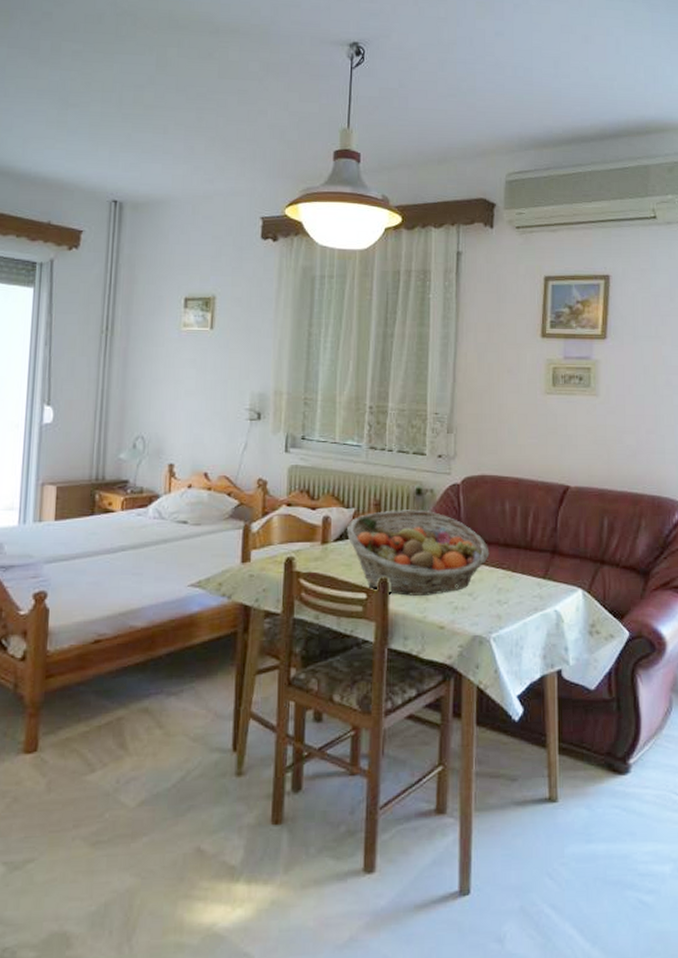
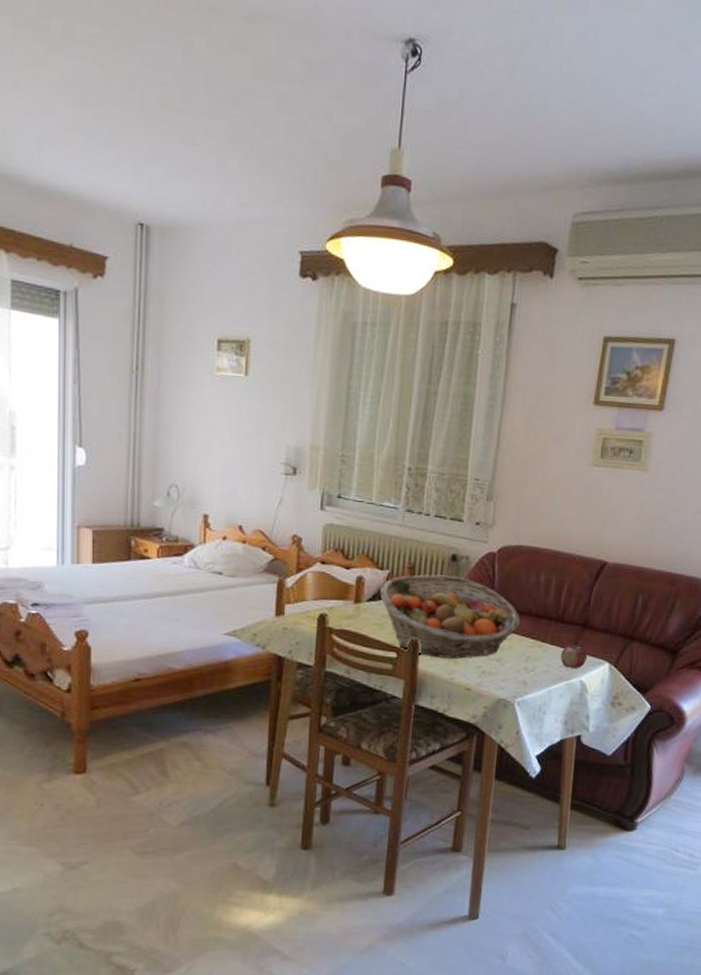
apple: none [532,571,560,597] -> present [560,643,588,668]

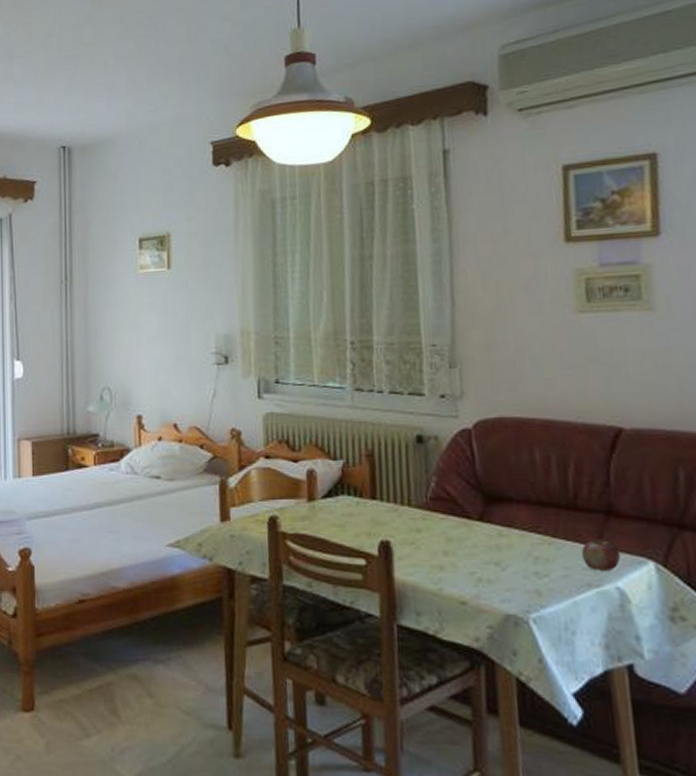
fruit basket: present [379,574,521,659] -> none [335,461,519,564]

